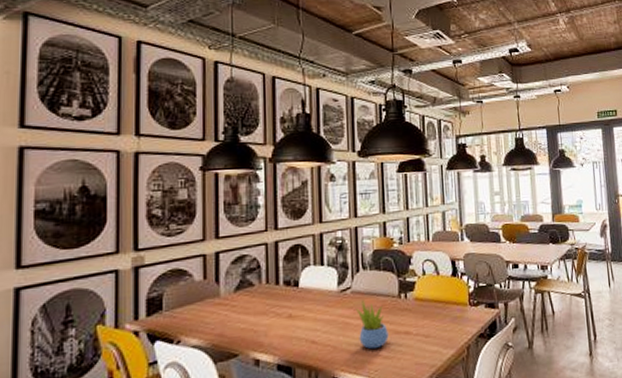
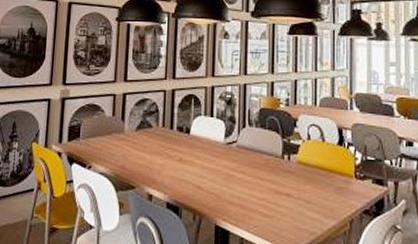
succulent plant: present [355,301,389,349] -> none [239,156,270,205]

